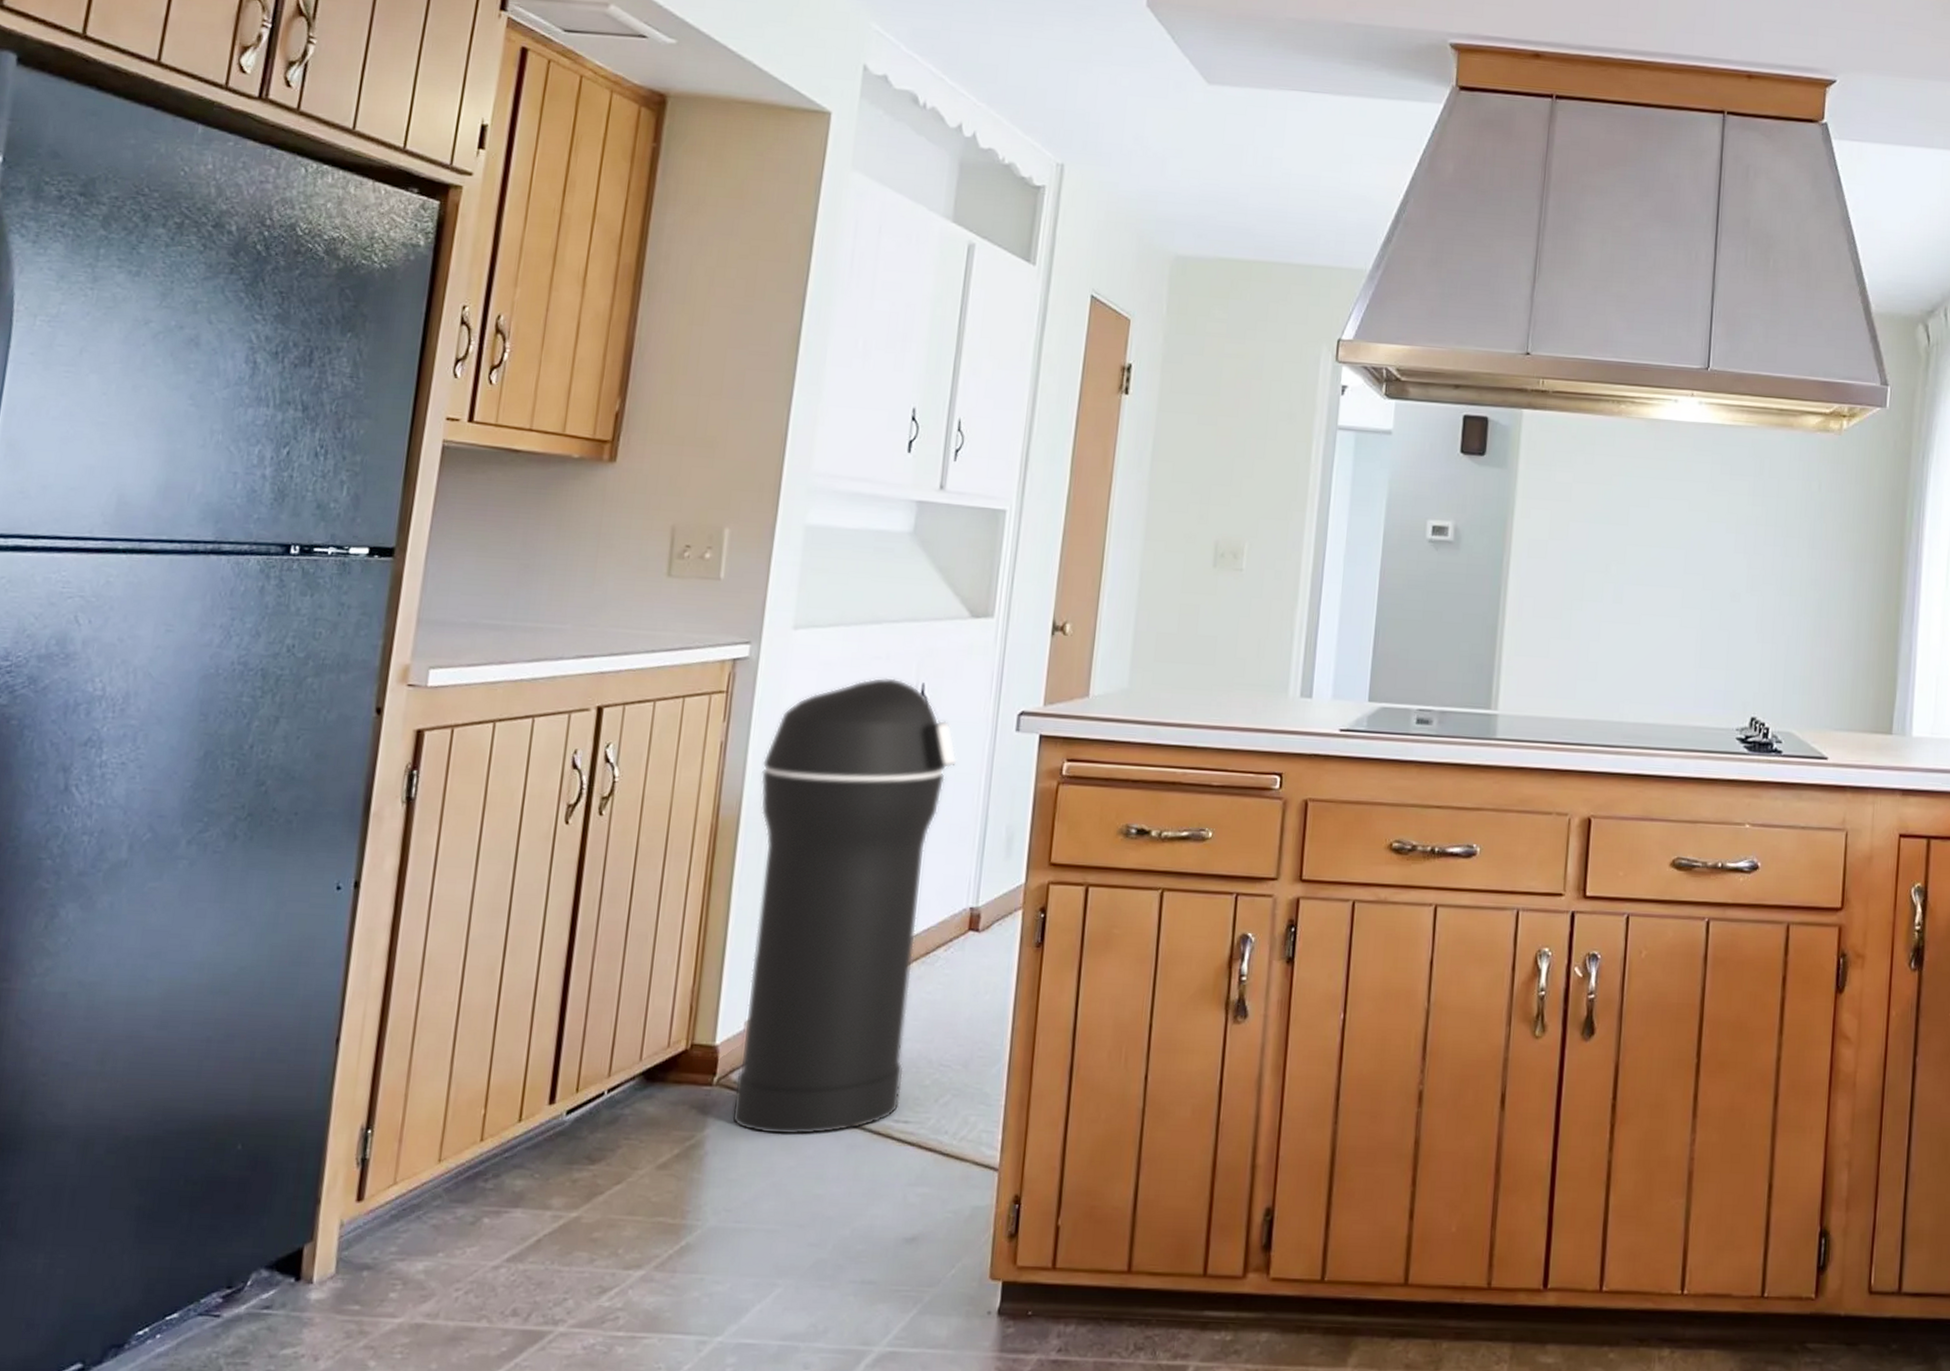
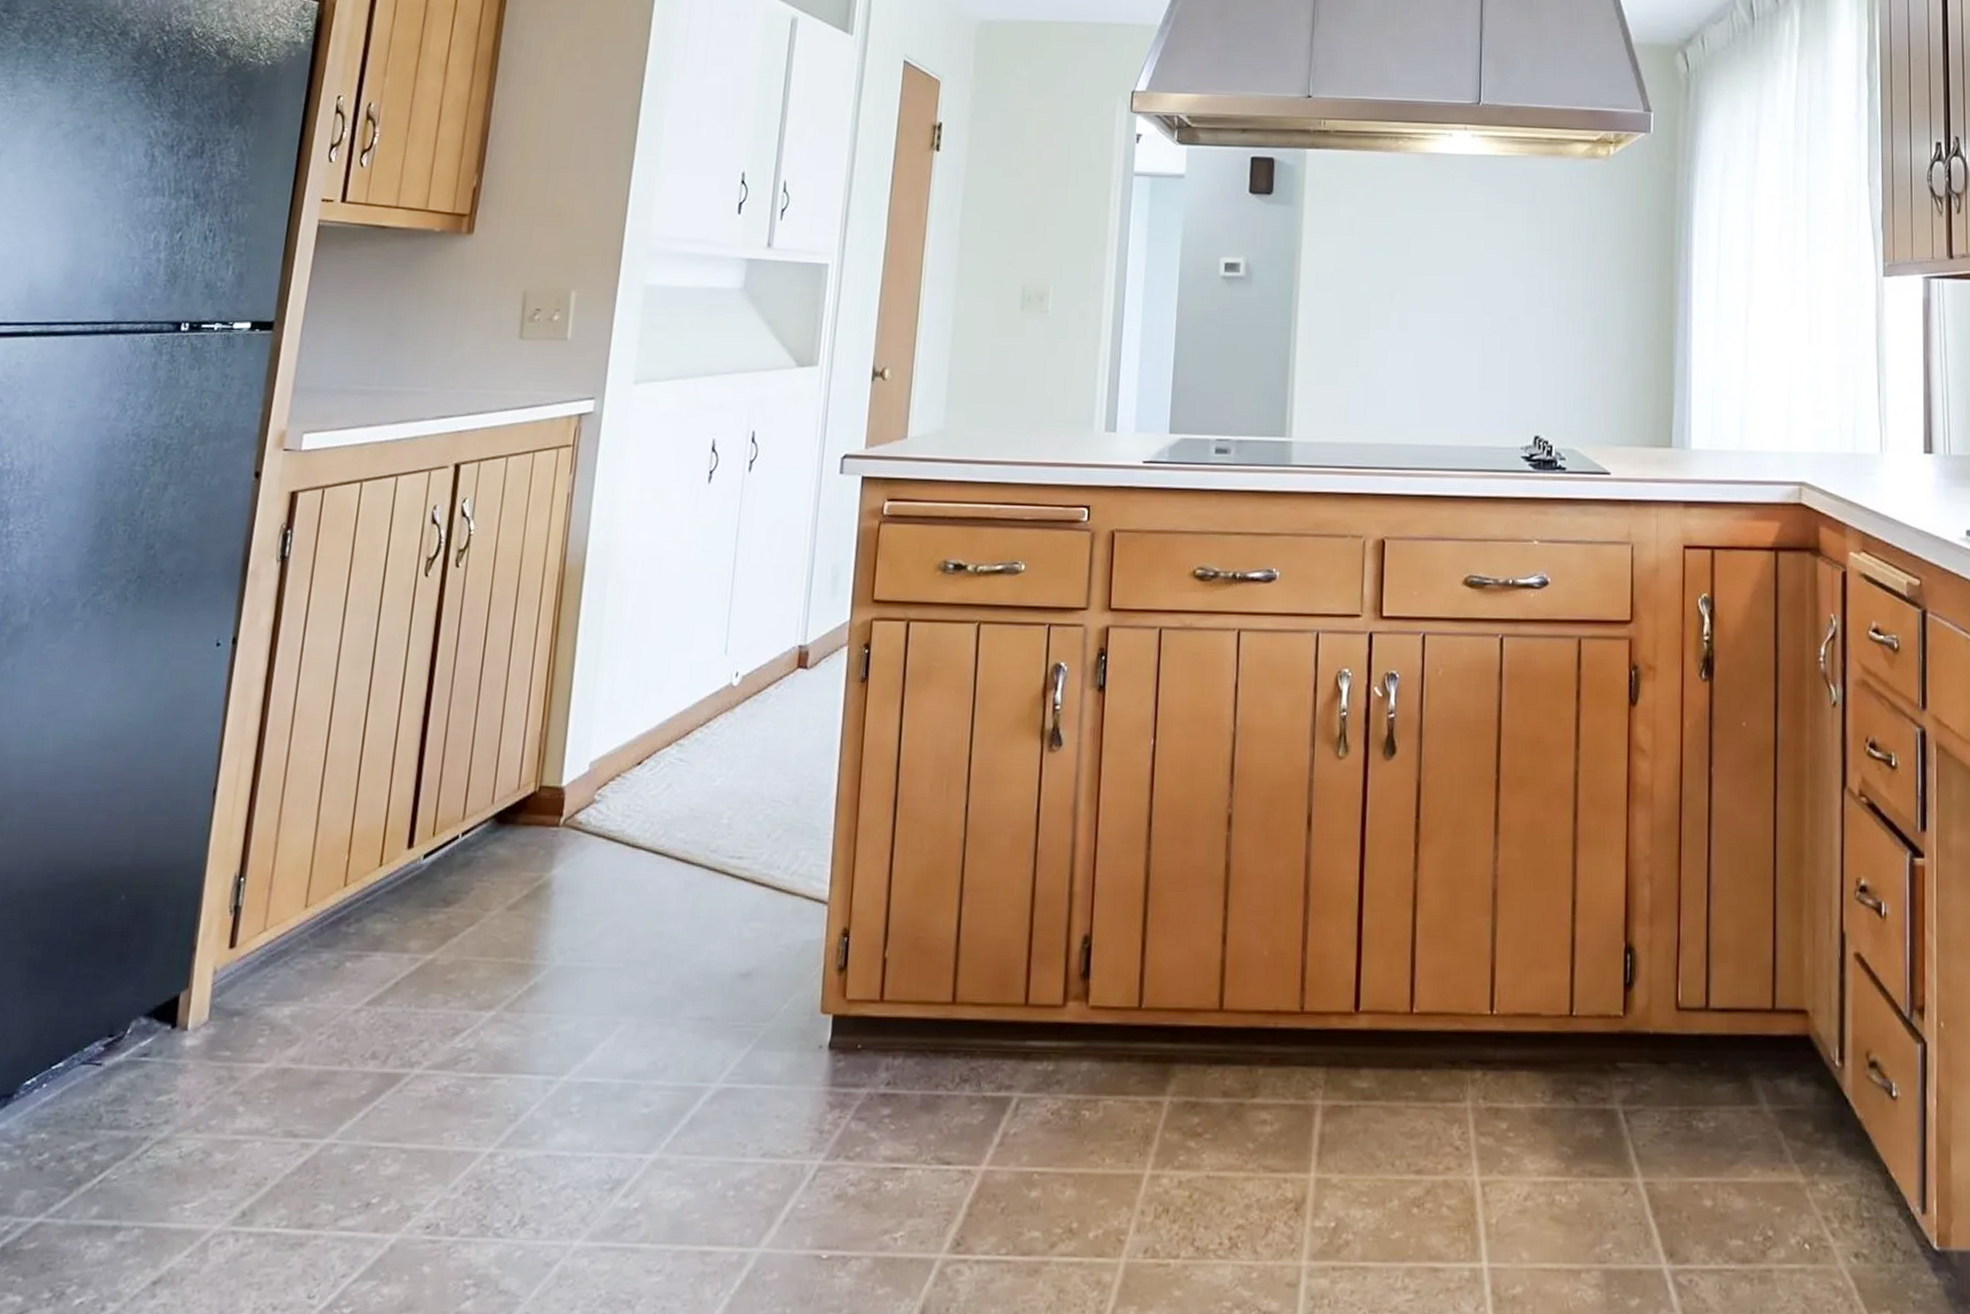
trash can: present [731,677,958,1136] -> none [576,426,786,874]

